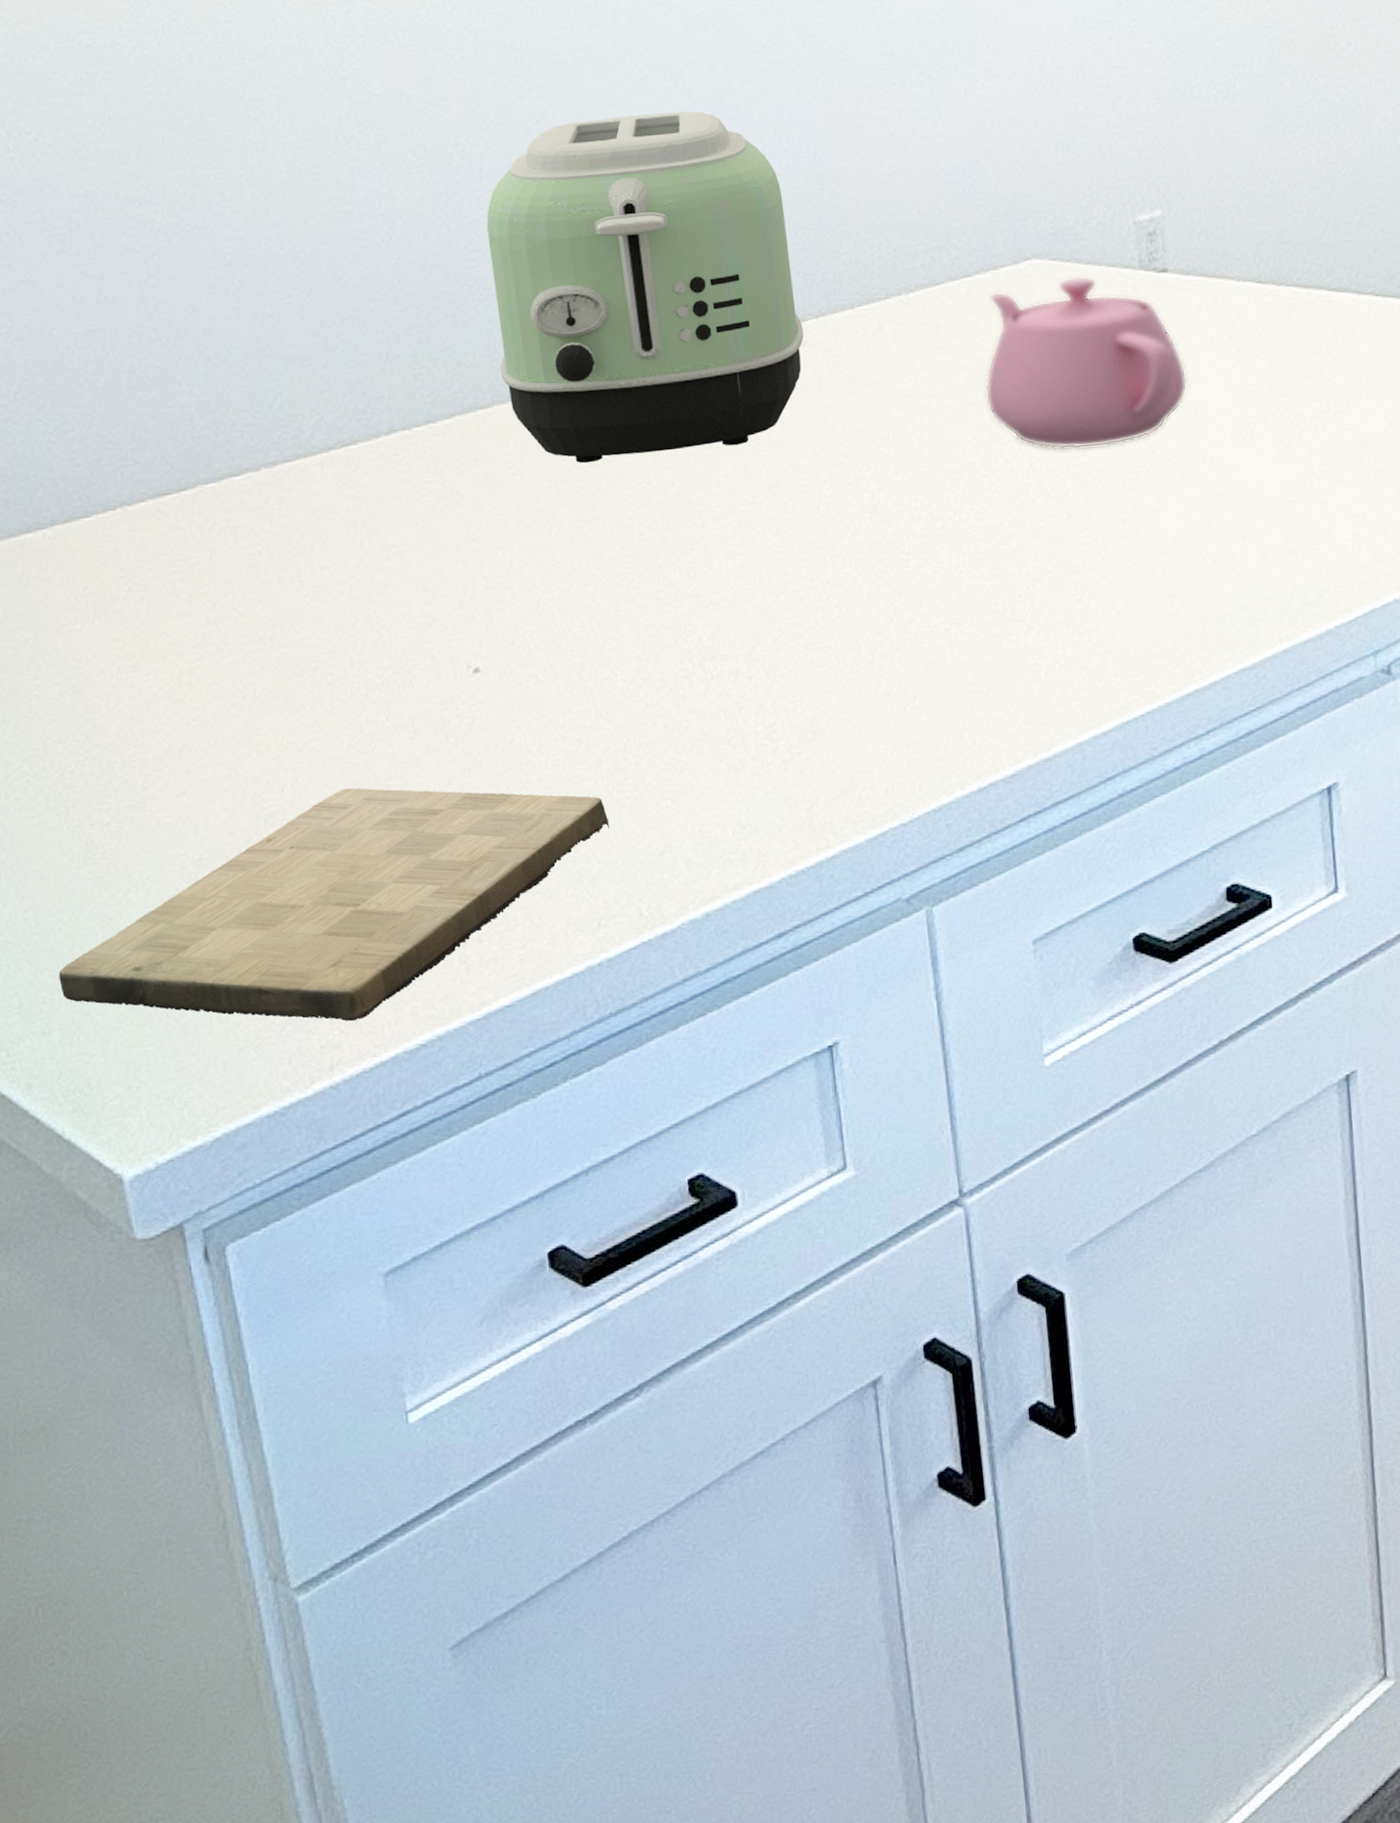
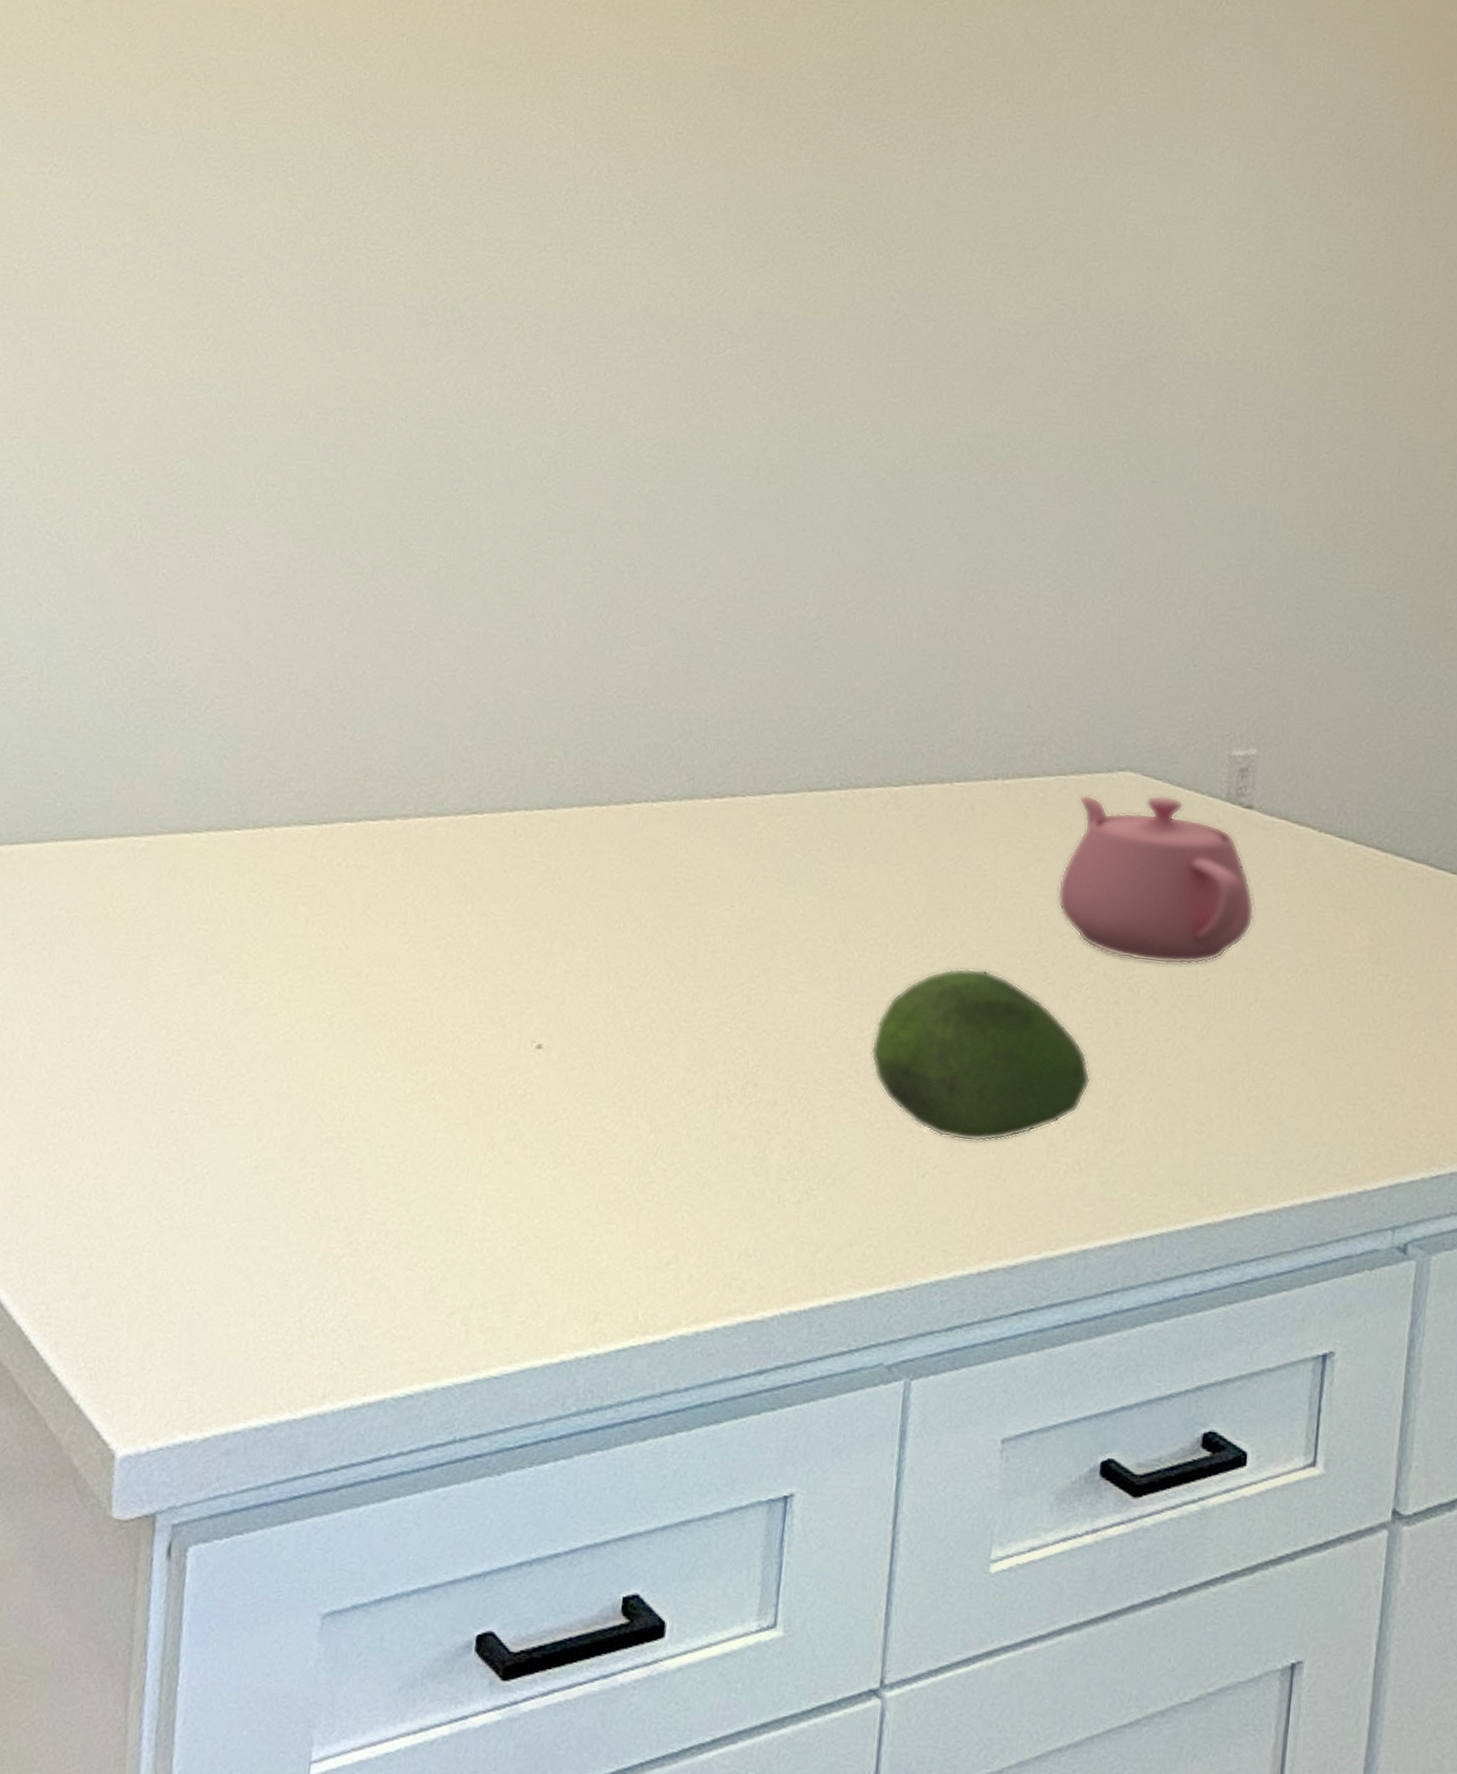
cutting board: present [58,788,610,1022] -> none [107,1130,627,1356]
toaster: present [486,111,804,464] -> none [621,564,908,889]
fruit: none [825,491,1055,666] -> present [870,968,1091,1142]

